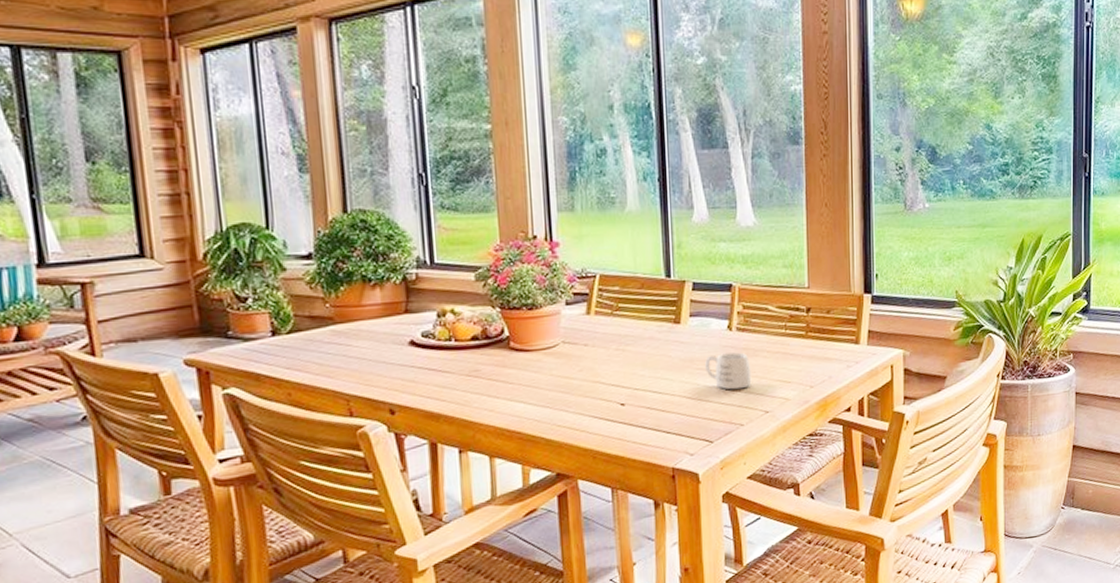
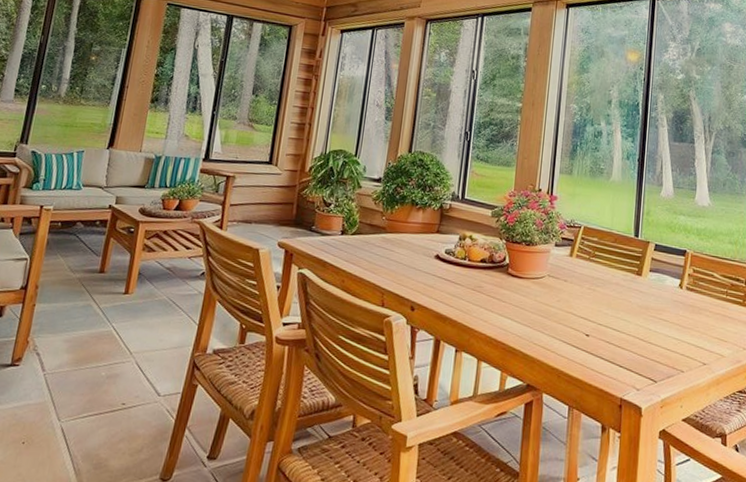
mug: present [705,352,752,390] -> none [657,306,695,340]

